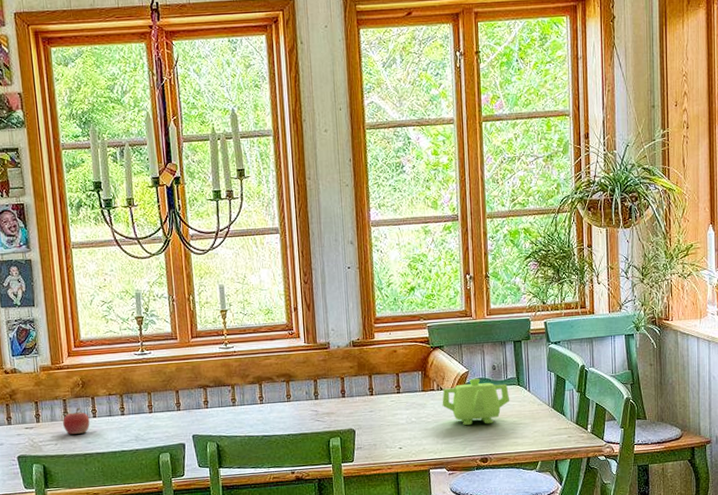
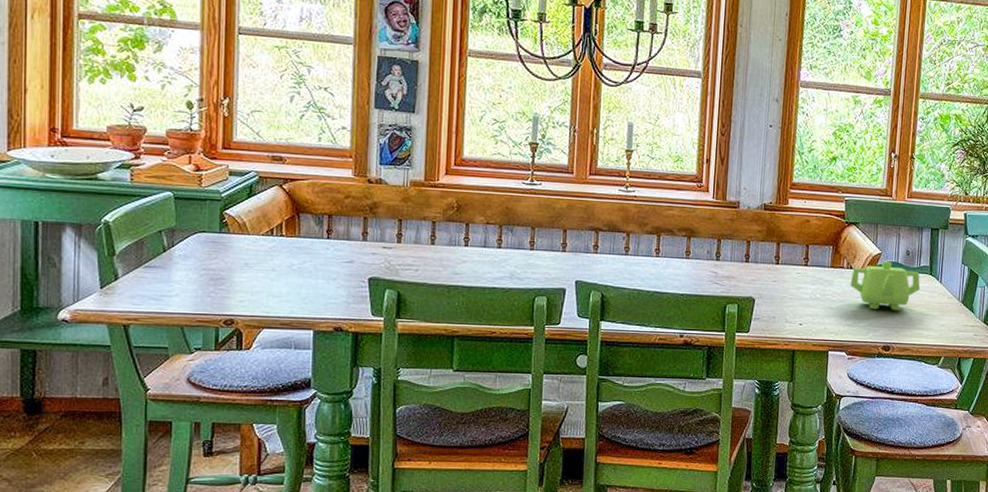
fruit: present [63,407,90,435] -> none [428,232,460,262]

